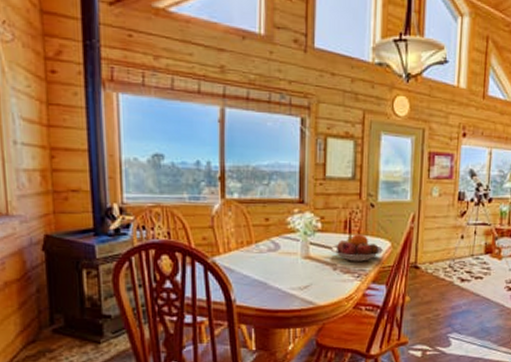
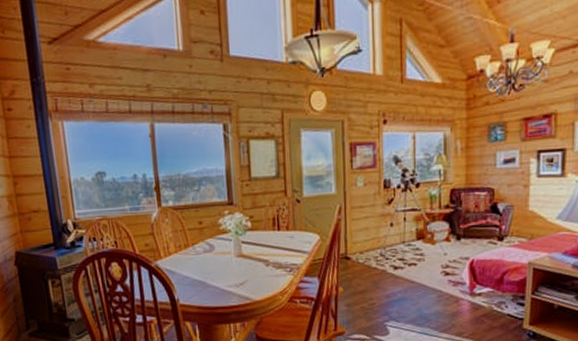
fruit bowl: present [330,233,384,261] -> none [261,229,314,257]

